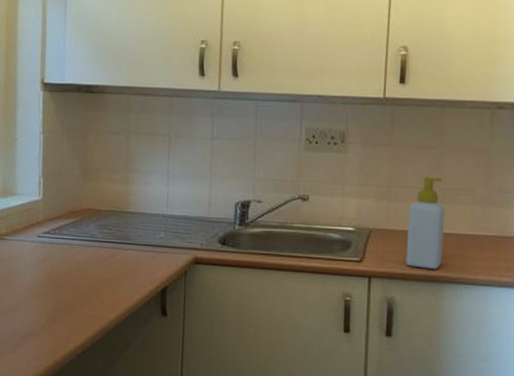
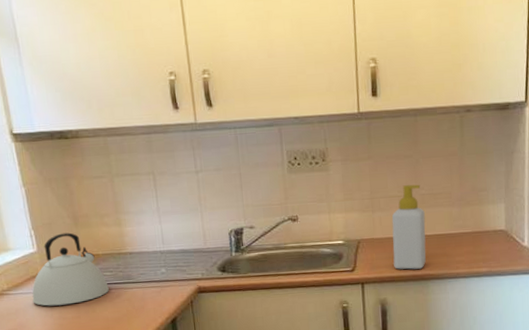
kettle: none [27,184,105,258] -> present [32,232,109,306]

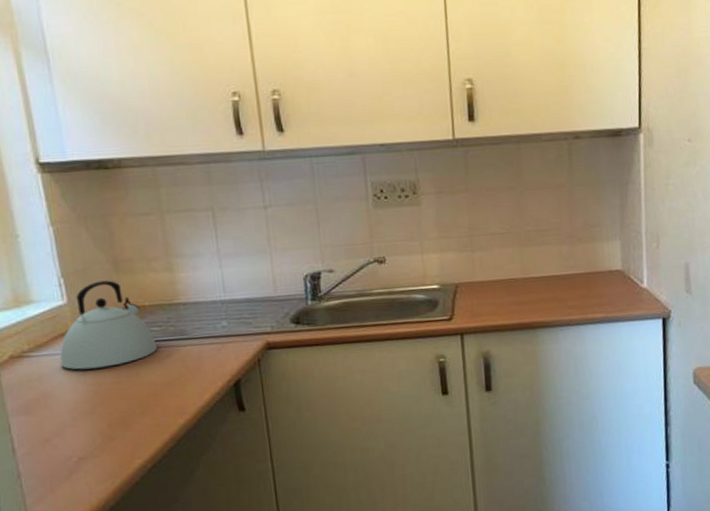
soap bottle: present [391,184,426,270] -> none [494,220,534,317]

